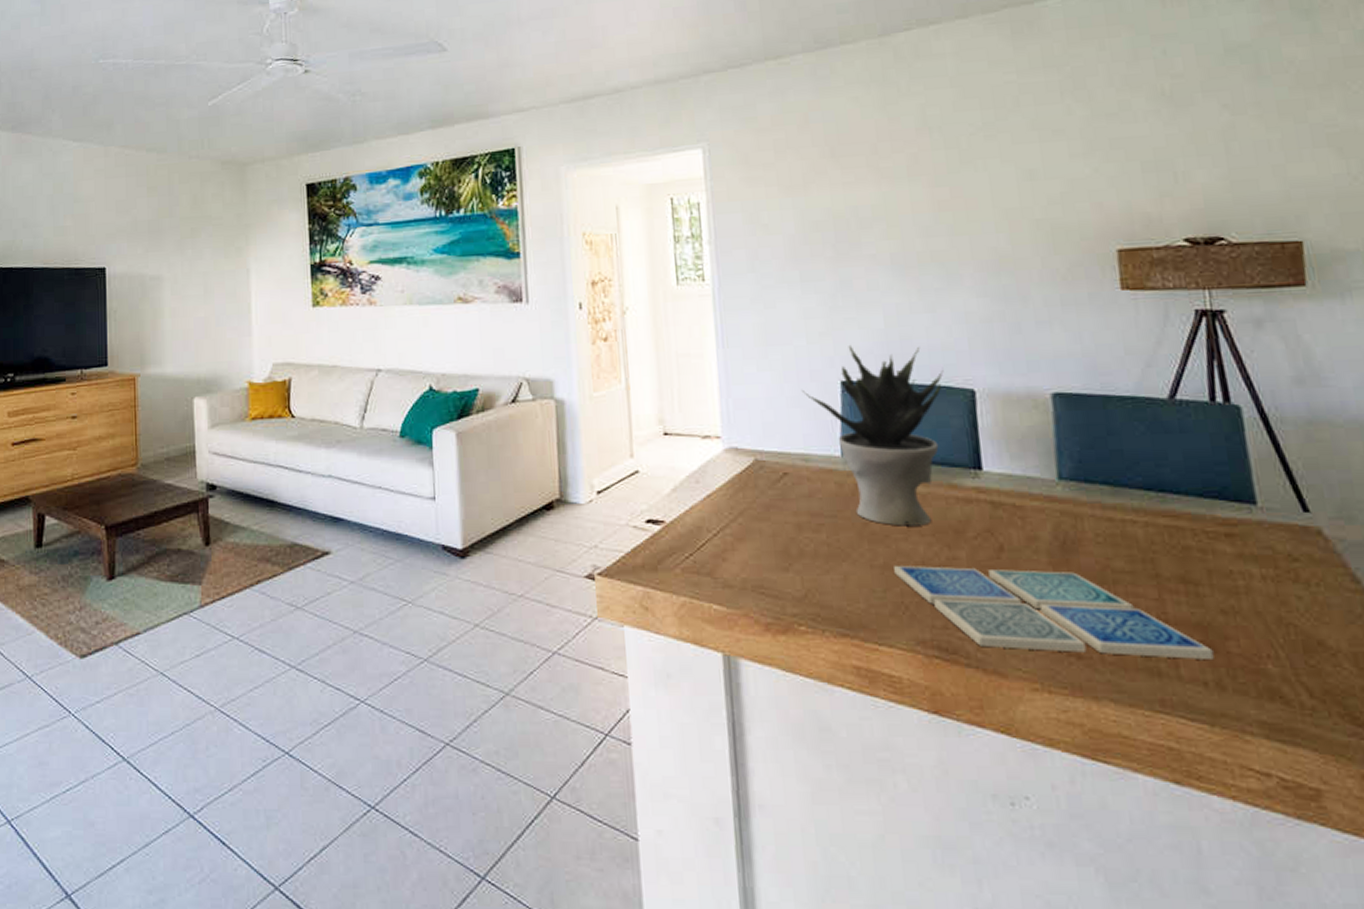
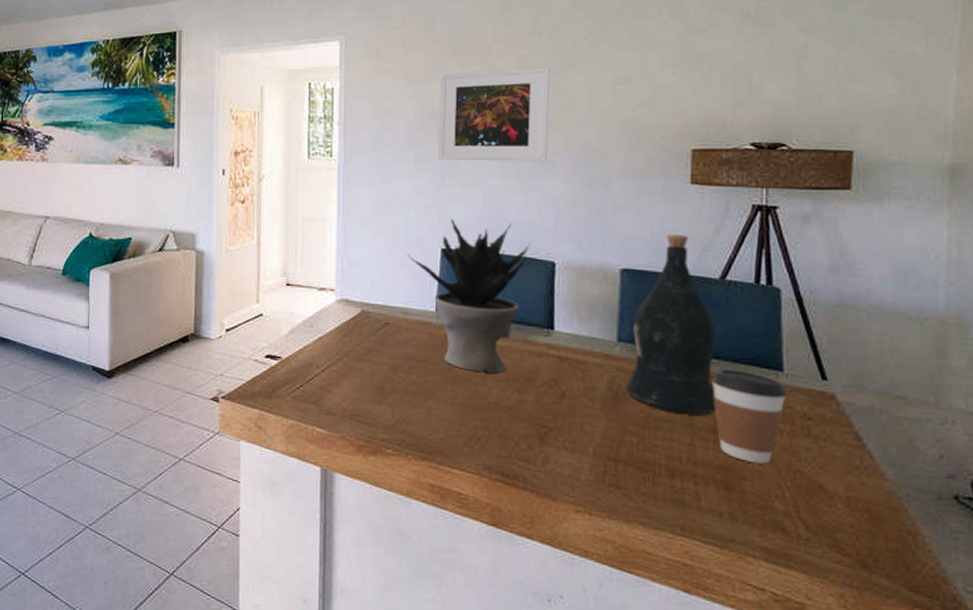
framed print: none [820,165,952,278] -> present [438,68,550,161]
drink coaster: present [894,565,1214,659] -> none [471,404,731,495]
wine bottle: none [1074,349,1185,564] -> present [626,235,717,416]
coffee cup: none [1173,506,1265,618] -> present [711,369,787,464]

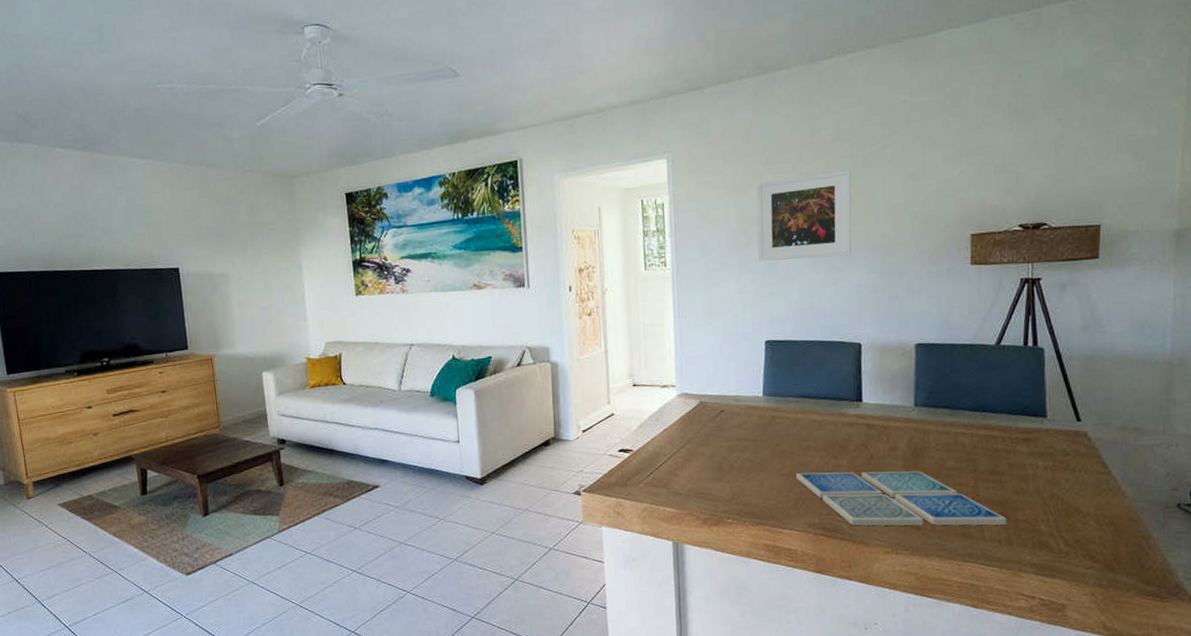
potted plant: present [407,218,530,373] -> none [736,312,840,445]
drink coaster: none [471,404,731,495] -> present [796,471,1007,526]
wine bottle: present [626,235,717,416] -> none [923,309,995,463]
coffee cup: present [711,369,787,464] -> none [990,420,1050,496]

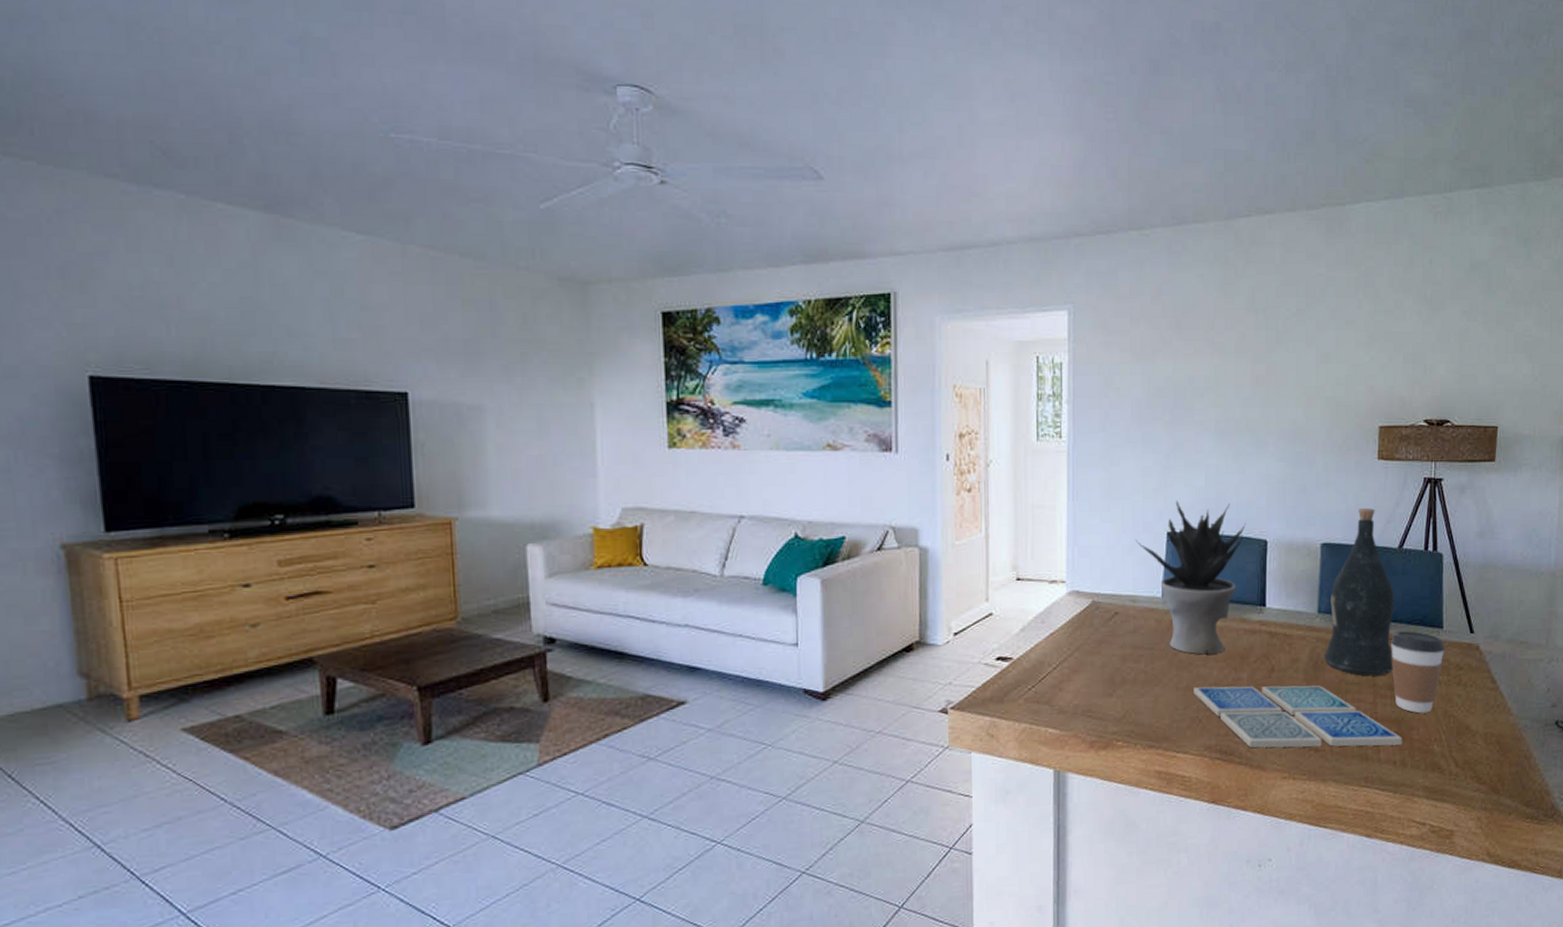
potted plant: none [736,312,840,445] -> present [1135,500,1246,655]
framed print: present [756,170,852,262] -> none [1164,344,1264,441]
wine bottle: none [923,309,995,463] -> present [1324,508,1395,677]
coffee cup: none [990,420,1050,496] -> present [1390,631,1445,714]

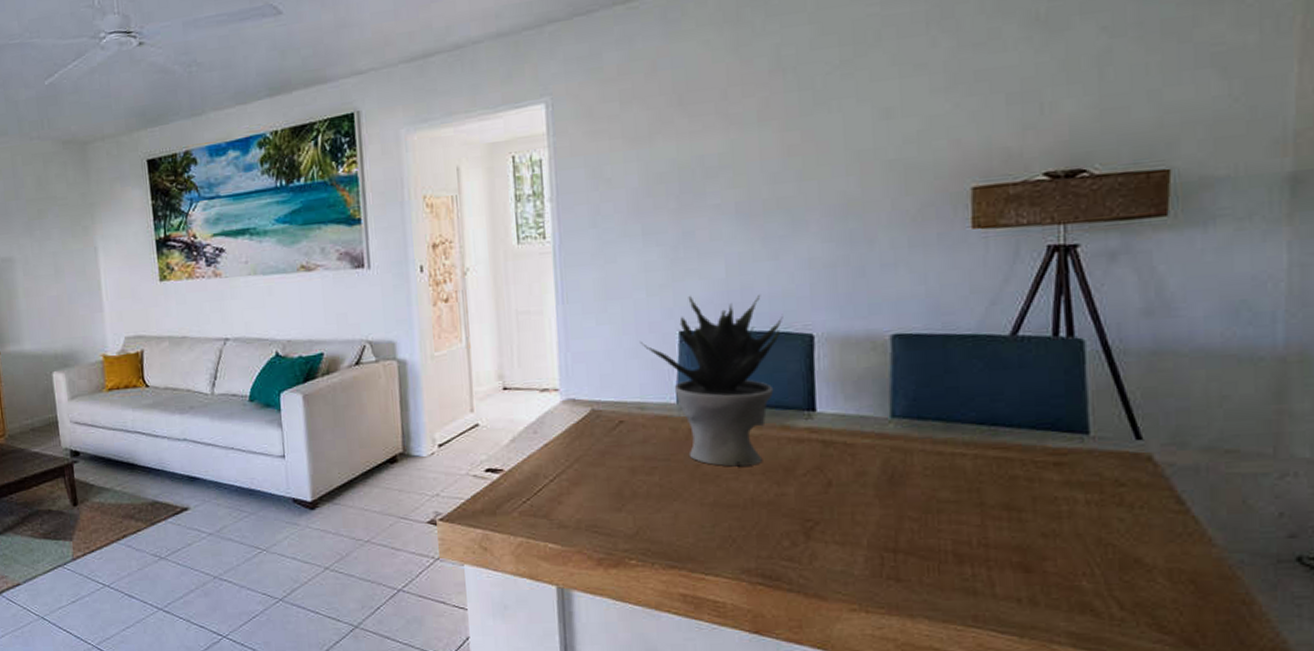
drink coaster: present [1194,685,1402,748] -> none [723,502,1030,579]
wine bottle: present [1324,508,1395,677] -> none [903,288,1011,494]
coffee cup: present [1390,631,1445,714] -> none [1003,437,1095,541]

